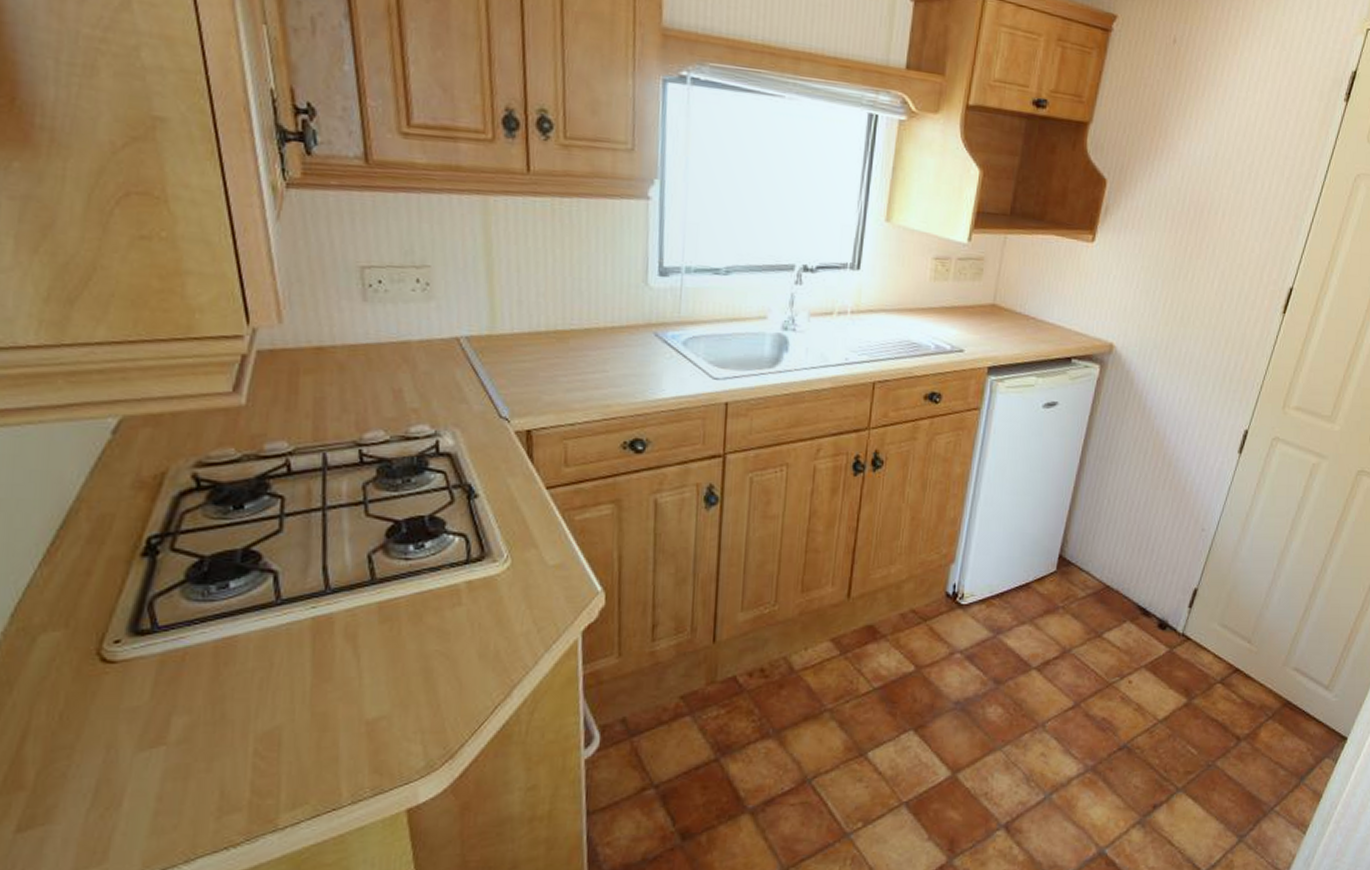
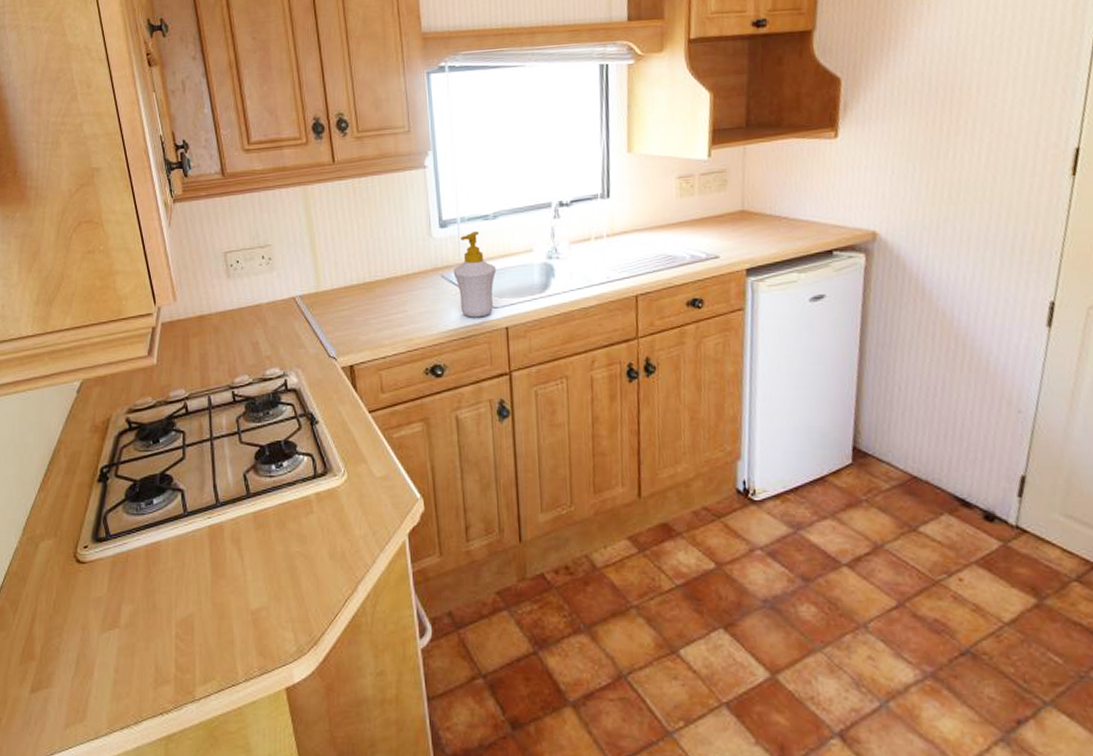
soap bottle: none [669,286,722,388] -> present [453,231,497,318]

